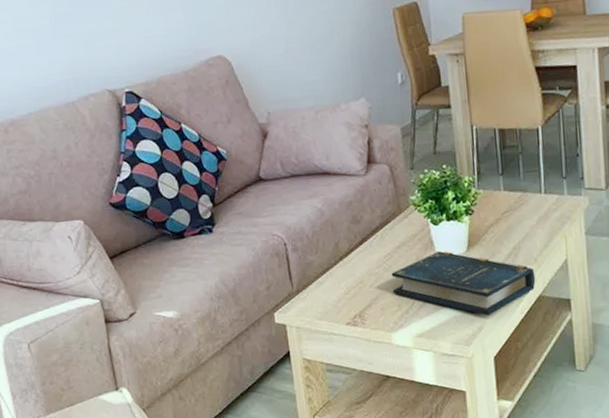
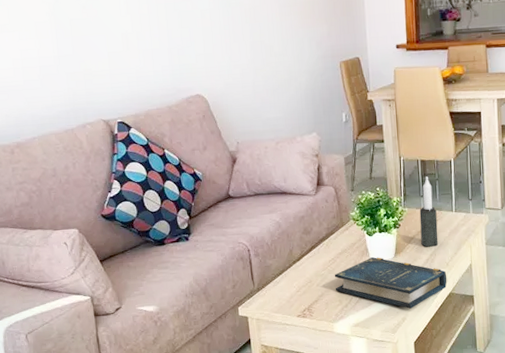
candle: none [498,149,524,239] -> present [419,176,439,247]

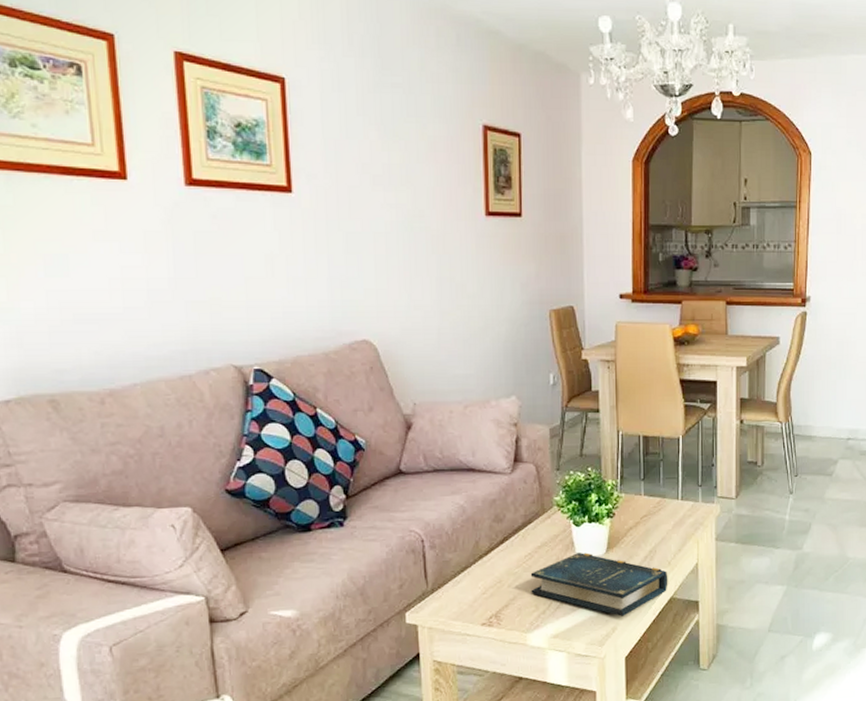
candle: present [419,176,439,247] -> none [638,456,660,542]

